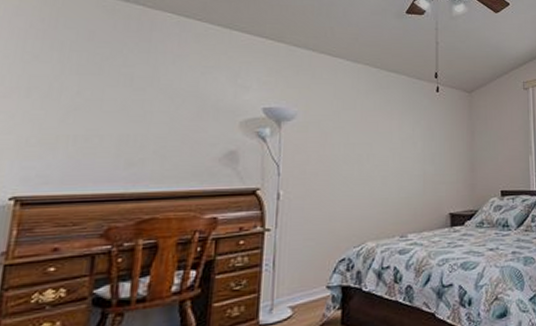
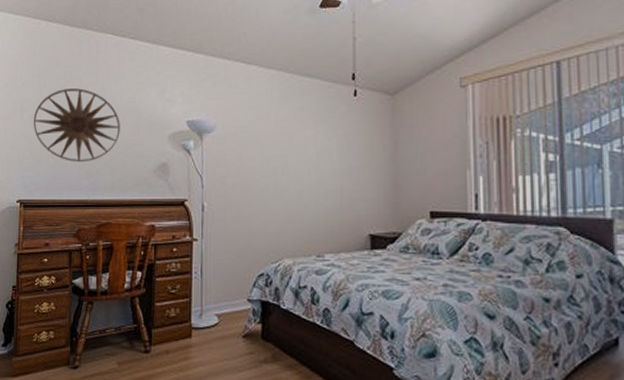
wall art: none [46,67,178,151] -> present [33,88,120,163]

